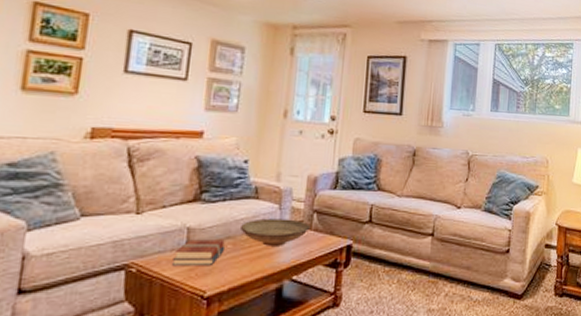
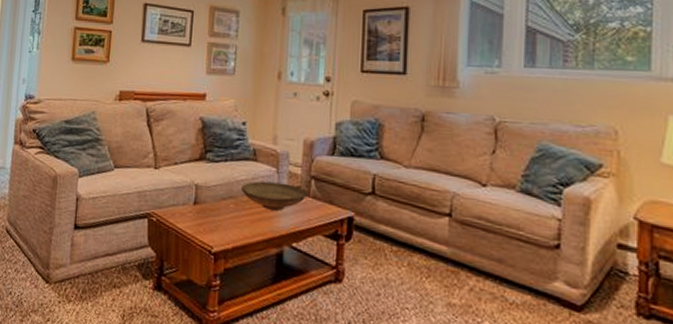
books: present [173,239,226,265] -> none [184,196,229,222]

